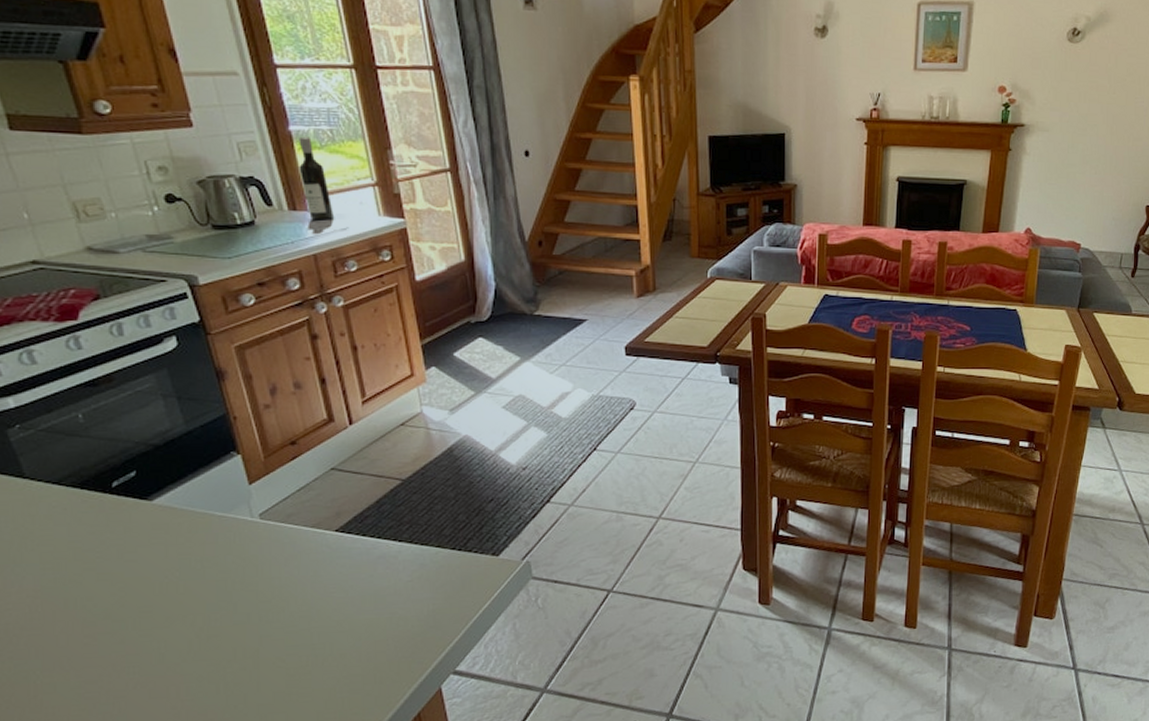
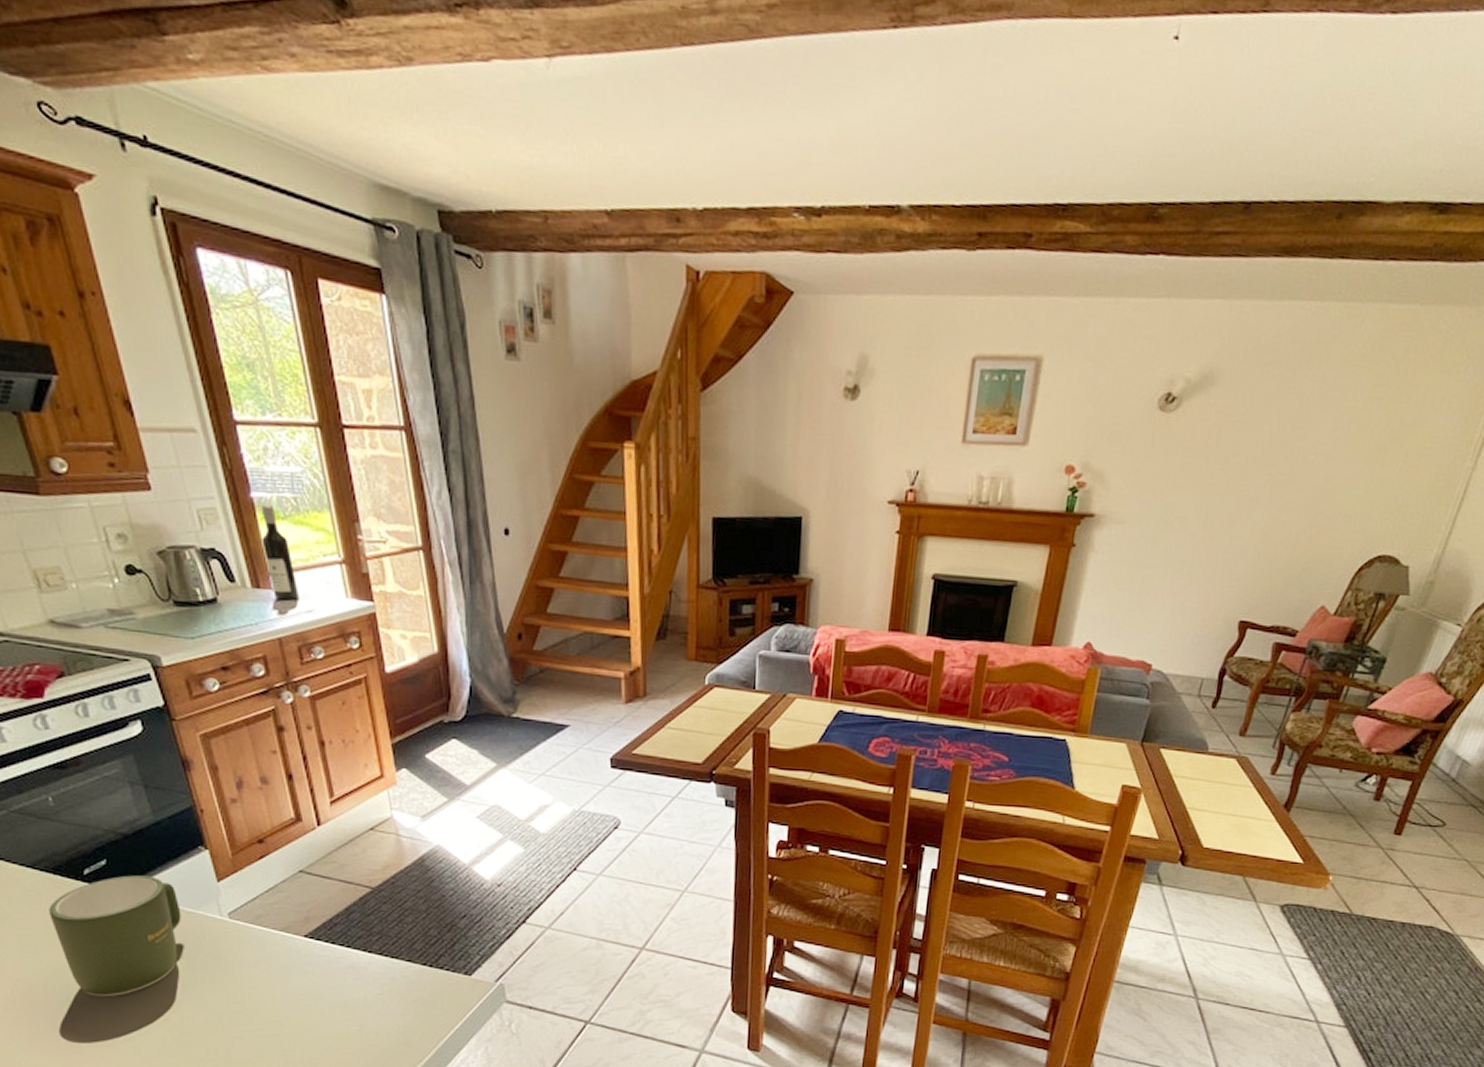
mug: none [74,484,212,608] -> present [49,875,181,997]

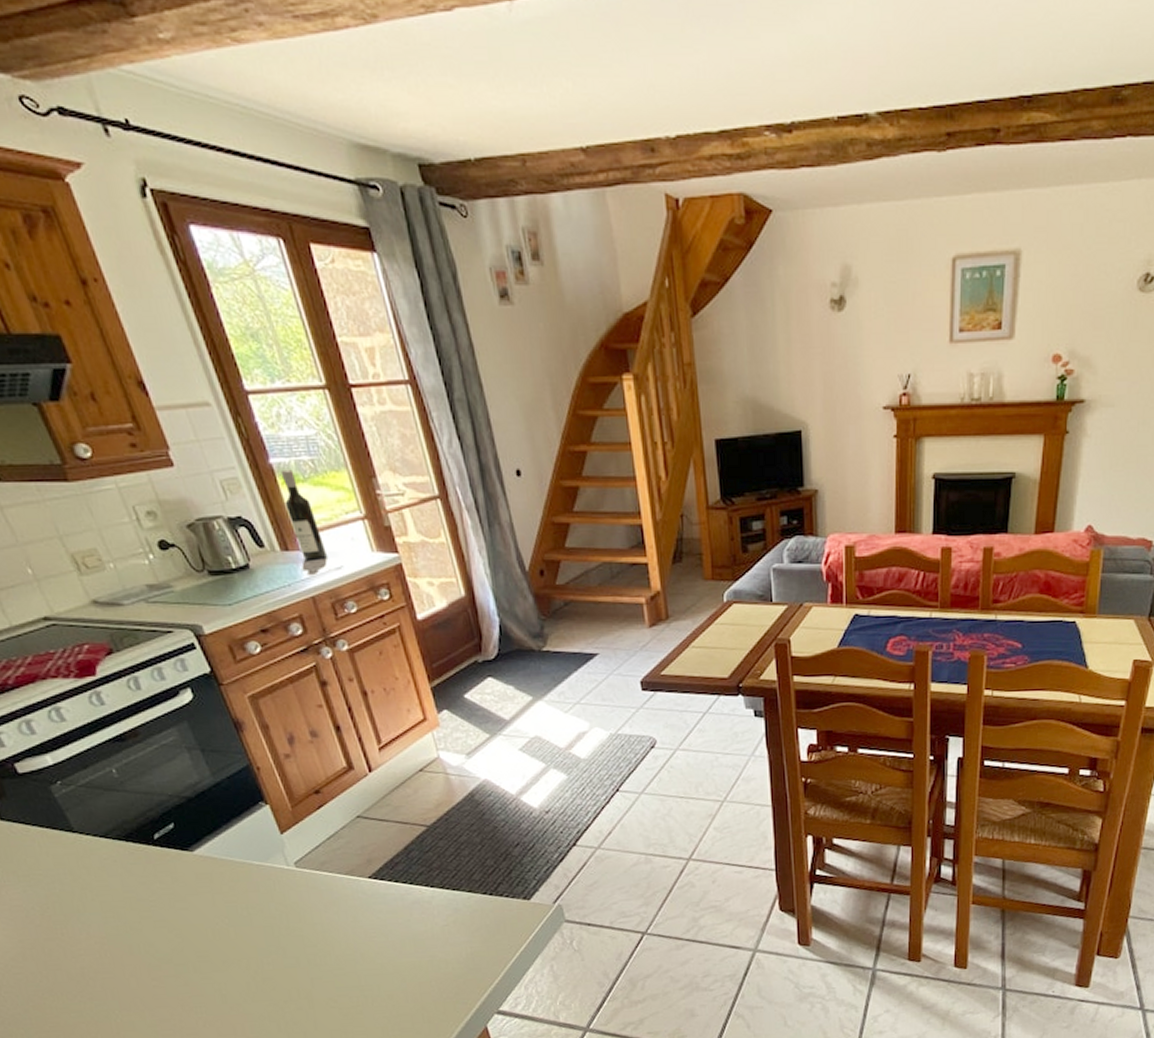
mug: present [49,875,181,997] -> none [125,834,252,953]

